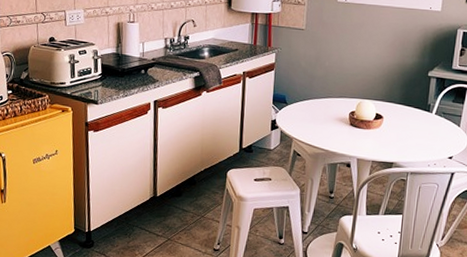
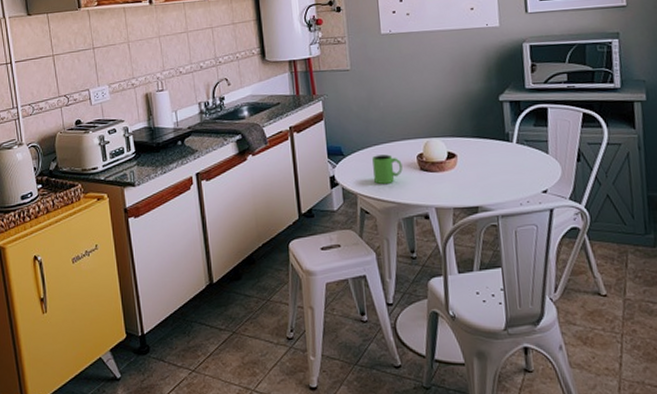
mug: none [309,107,336,134] -> present [372,154,403,185]

